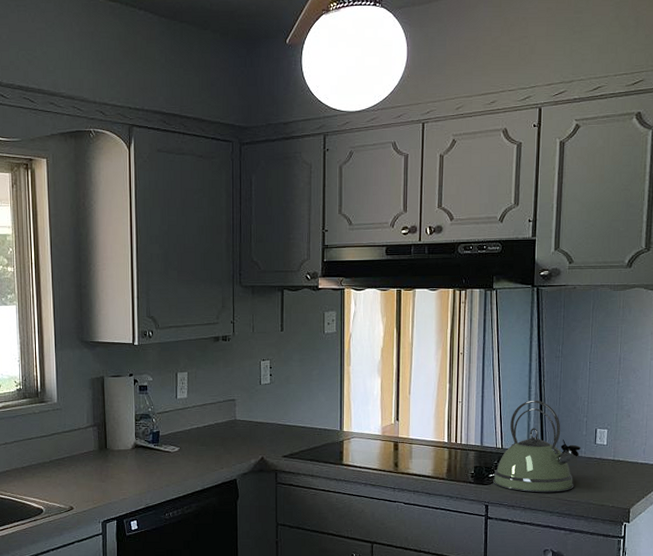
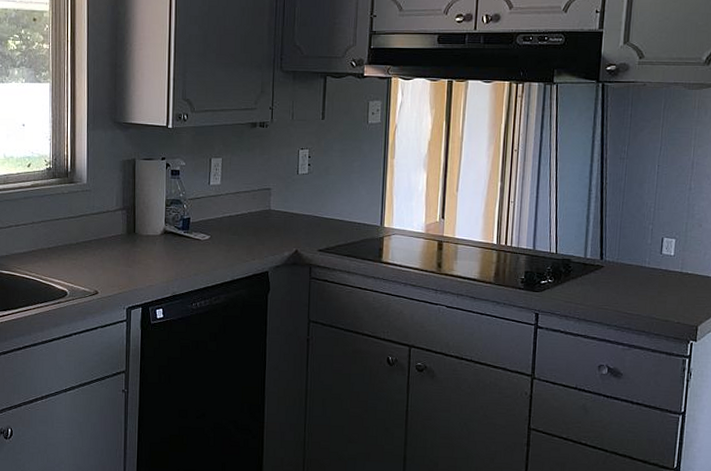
kettle: present [493,400,581,493] -> none [545,203,645,304]

